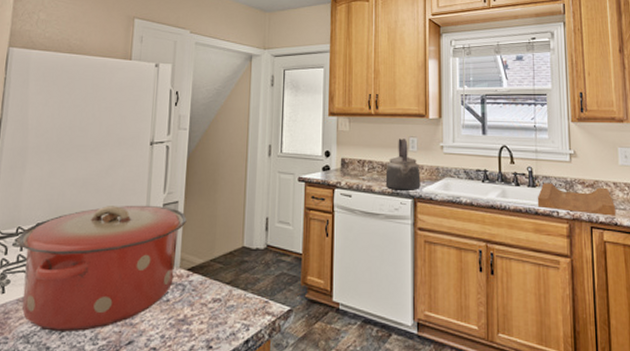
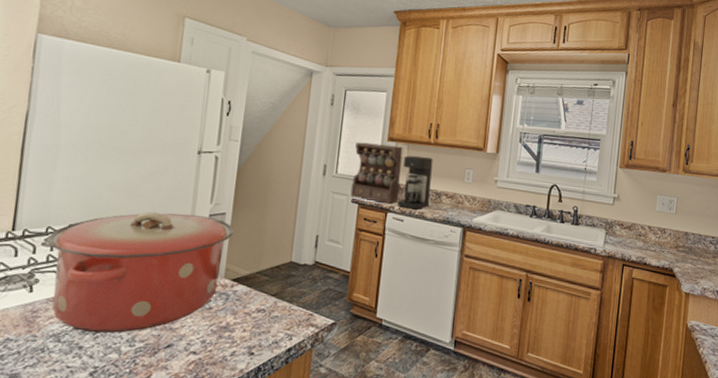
spice rack: none [296,119,344,180] -> present [350,142,403,204]
coffee maker: none [343,128,376,183] -> present [397,155,433,210]
kettle: present [385,138,421,190] -> none [437,169,473,220]
cutting board: present [537,183,615,216] -> none [578,222,647,256]

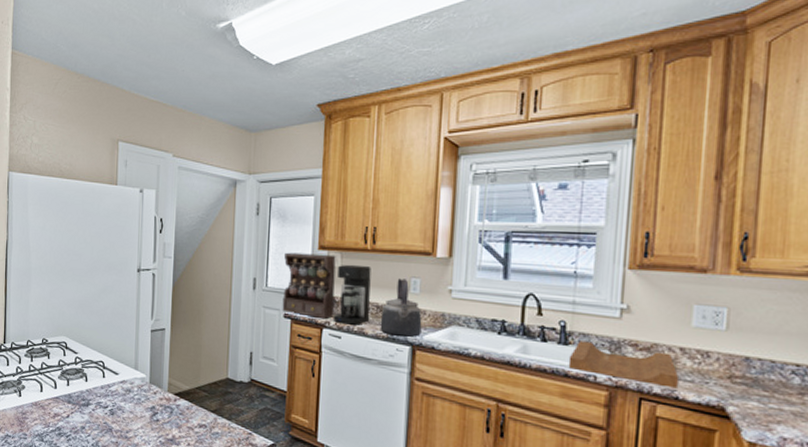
casserole: present [46,212,234,334] -> none [28,327,173,438]
kettle: none [437,169,473,220] -> present [380,278,422,337]
cutting board: none [578,222,647,256] -> present [568,341,678,389]

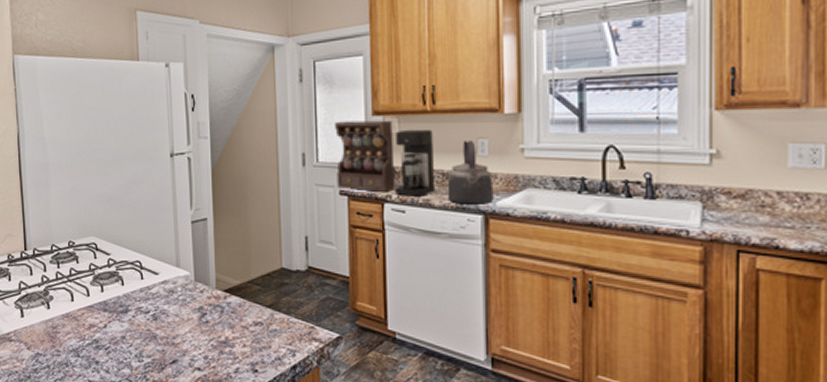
cutting board: present [568,341,678,389] -> none [657,193,777,237]

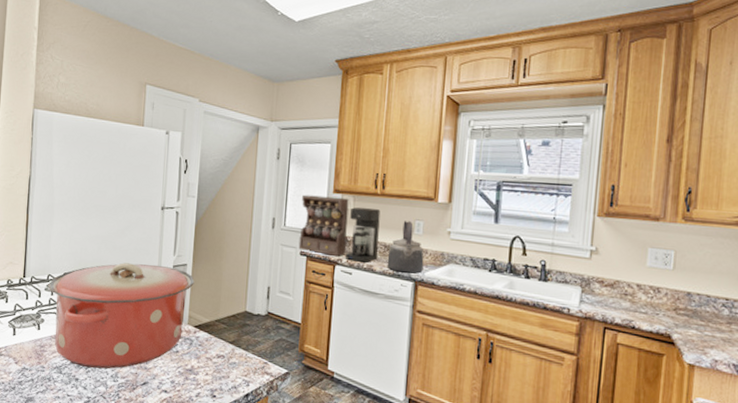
casserole: none [53,222,218,349] -> present [48,262,195,369]

